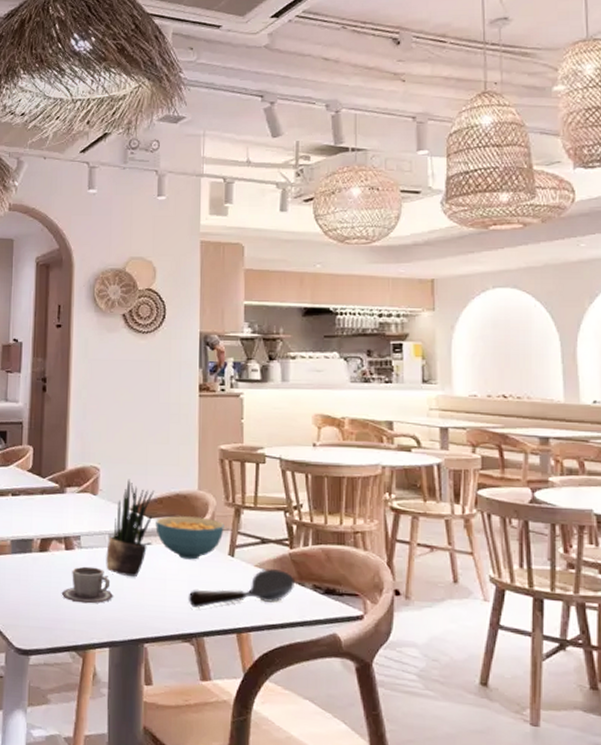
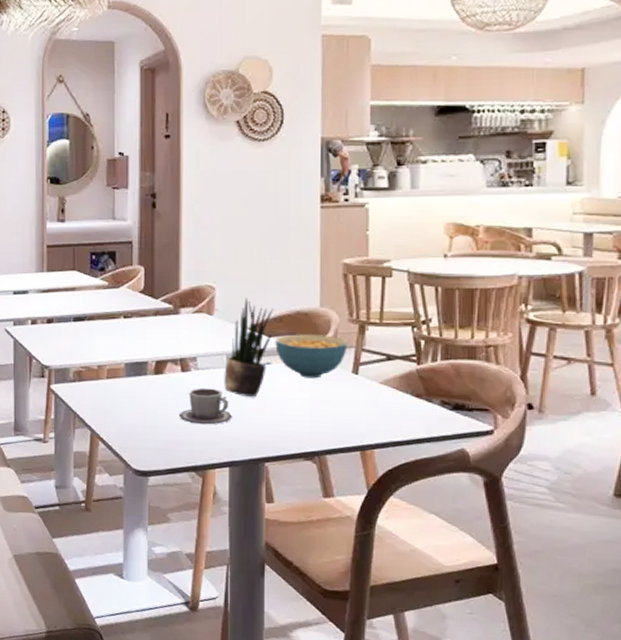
spoon: present [188,569,294,609] -> none [309,386,421,428]

